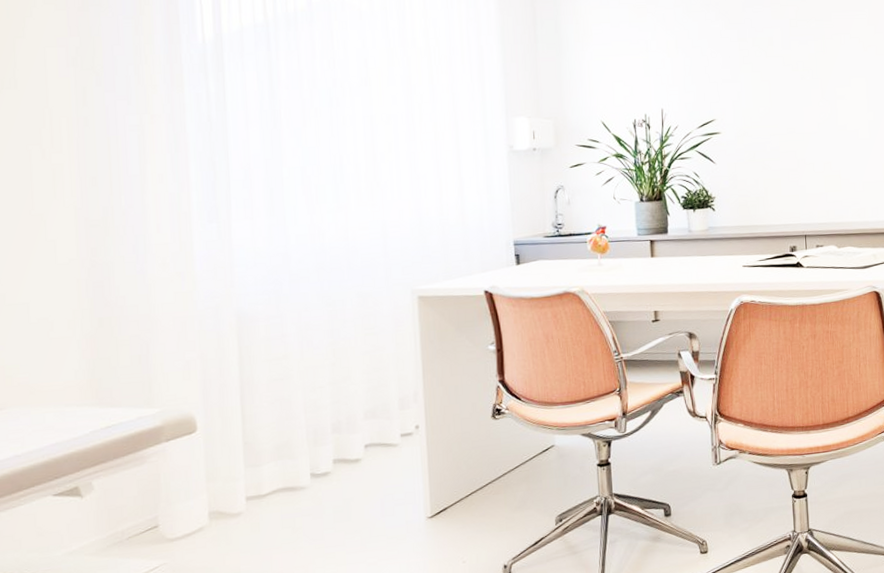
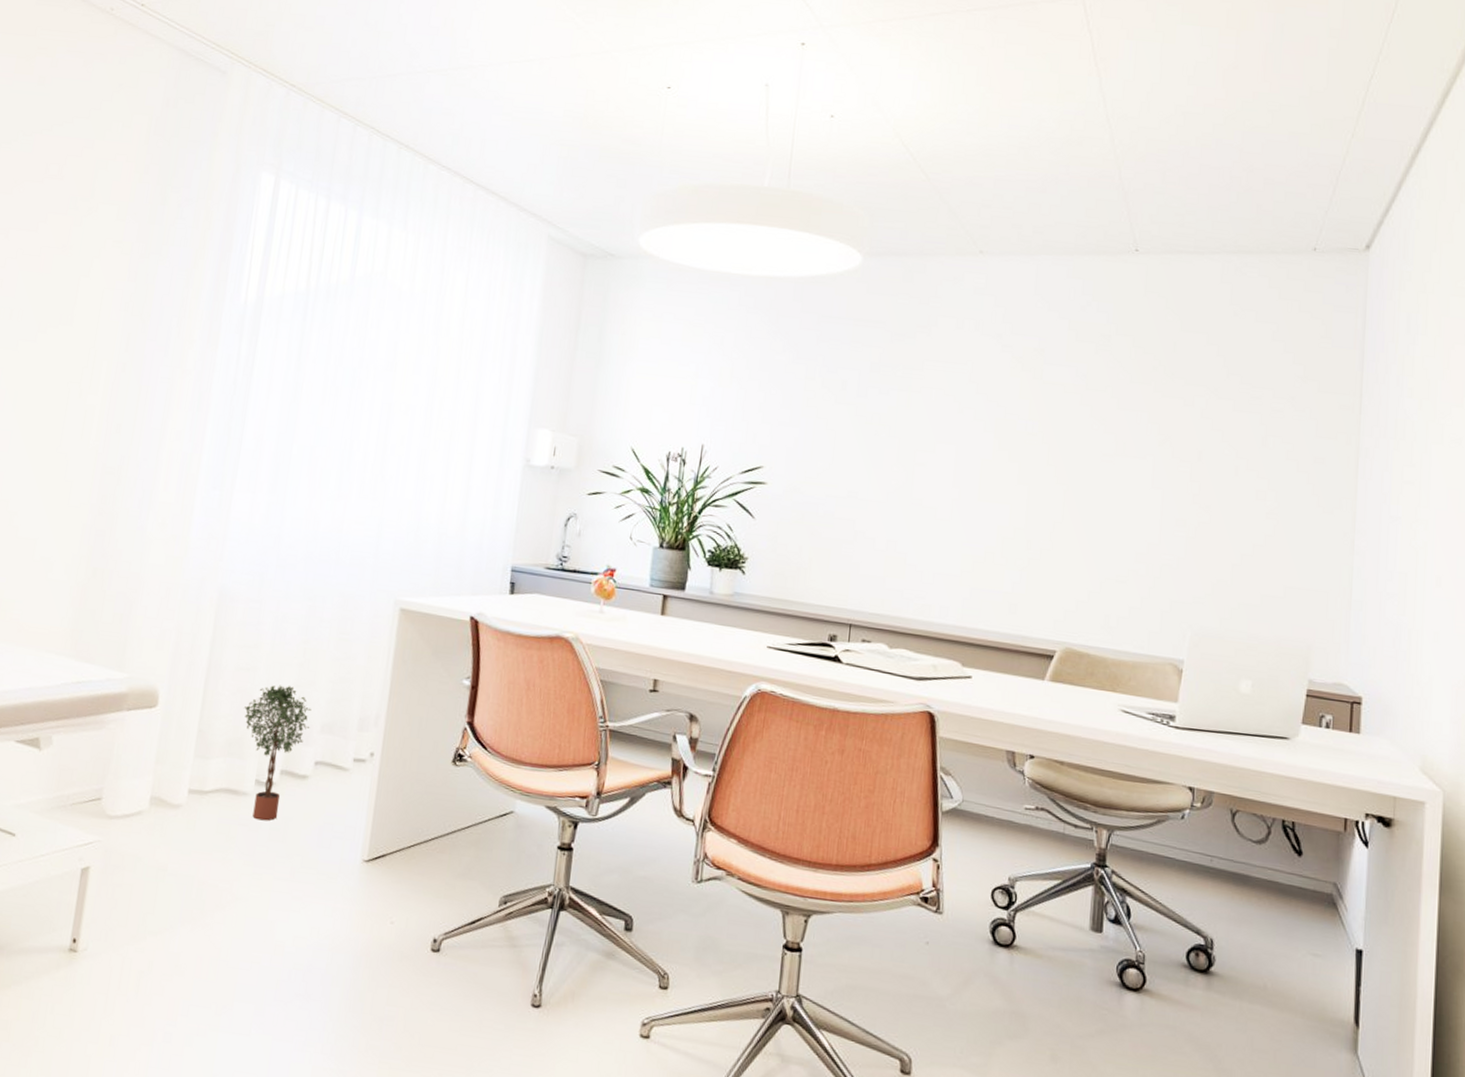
potted tree: none [284,385,354,508] -> present [243,685,312,821]

